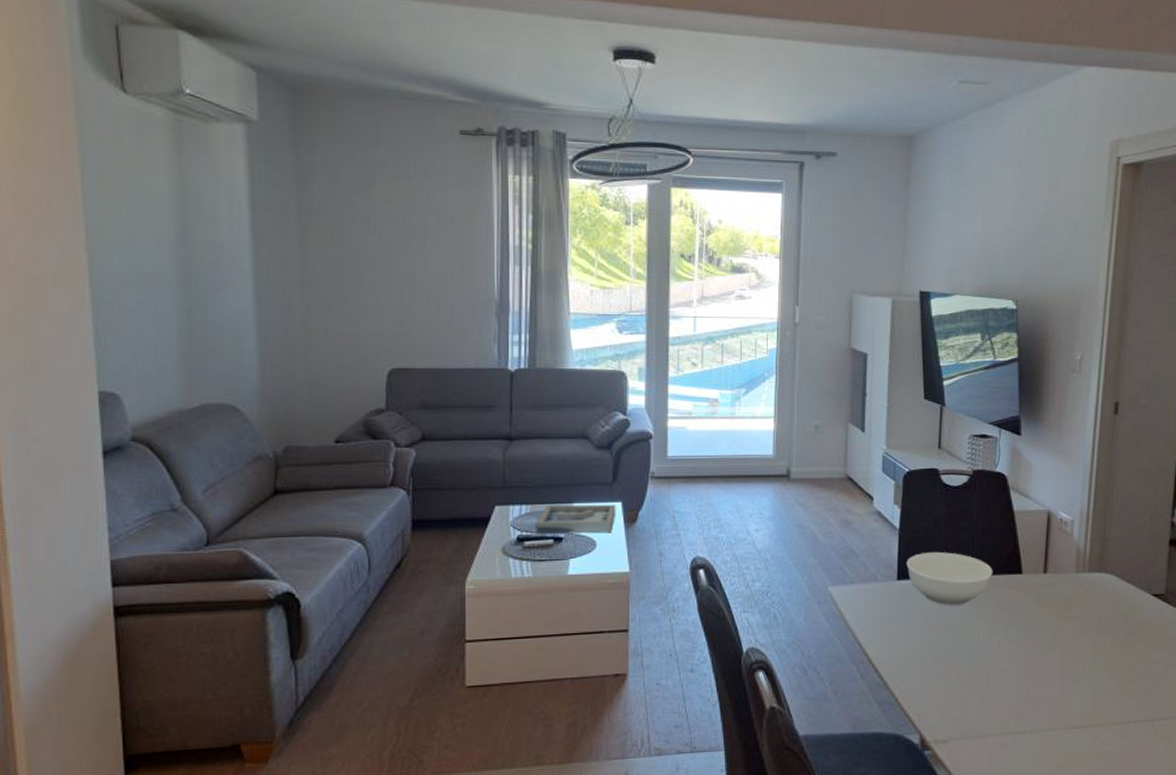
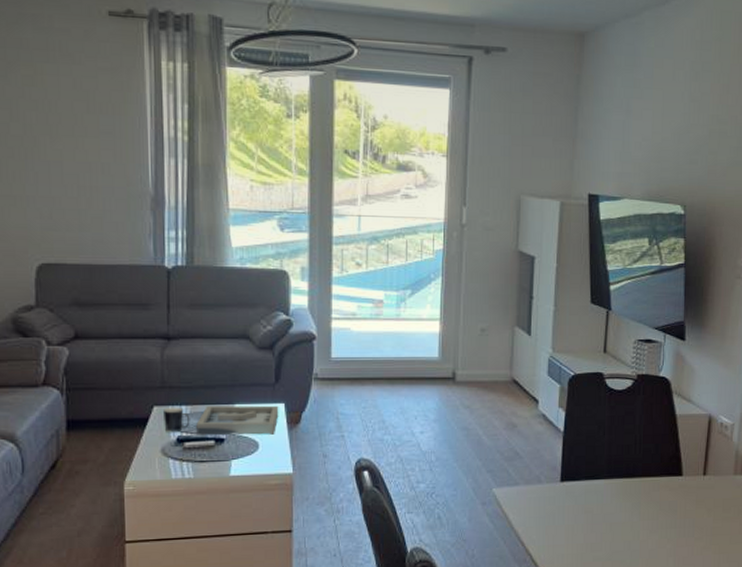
mug: none [503,506,530,532] -> present [162,407,190,433]
bowl: present [906,551,993,606] -> none [570,454,654,507]

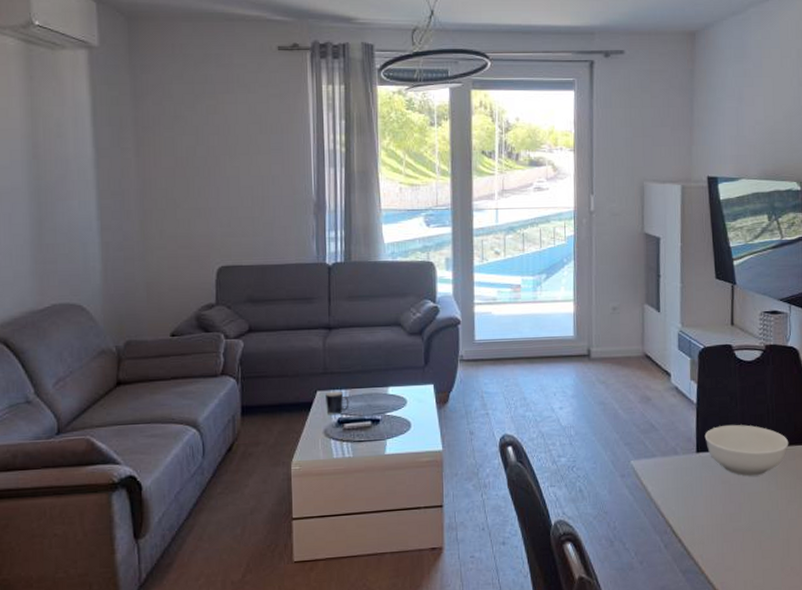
decorative tray: present [196,405,279,435] -> none [355,386,429,417]
bowl: none [570,454,654,507] -> present [704,424,789,476]

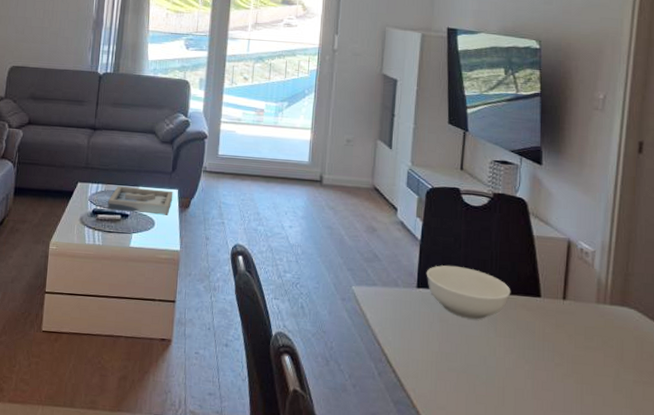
mug: present [324,391,349,416] -> none [84,184,104,206]
decorative tray: none [355,386,429,417] -> present [108,186,173,215]

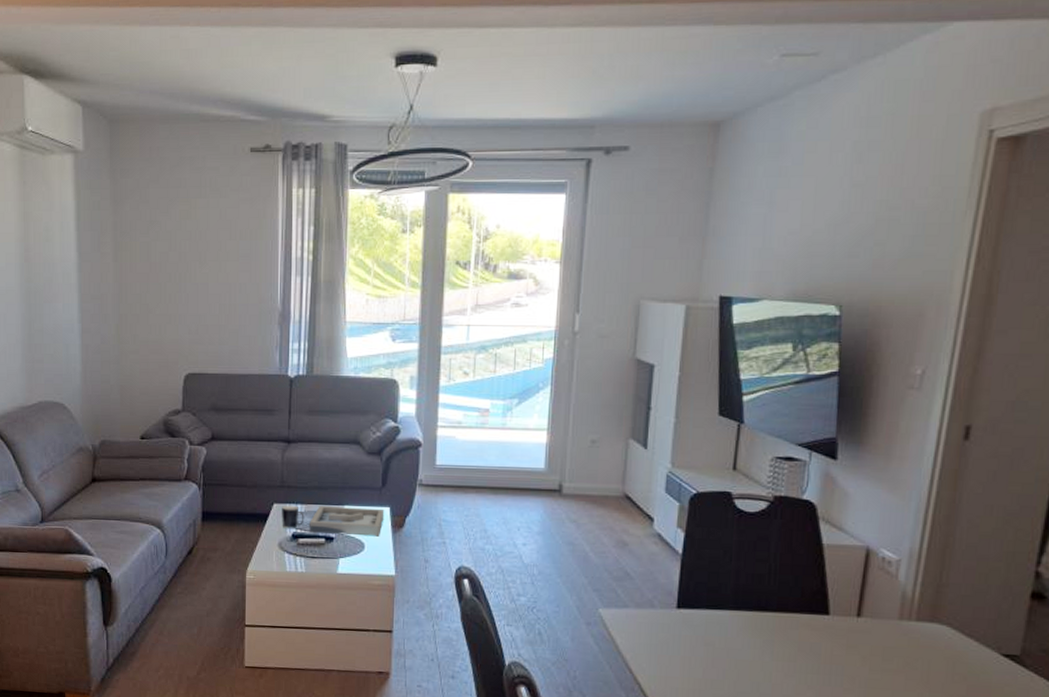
mug: none [84,184,104,206] -> present [281,505,305,529]
bowl: present [426,265,511,320] -> none [688,581,793,642]

